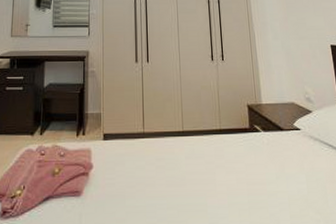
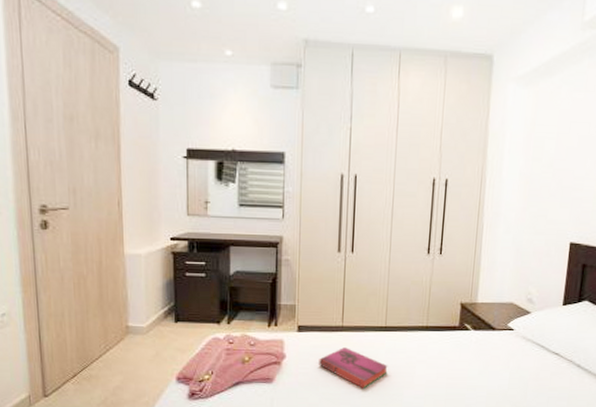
hardback book: none [124,155,190,199] -> present [319,347,388,388]

